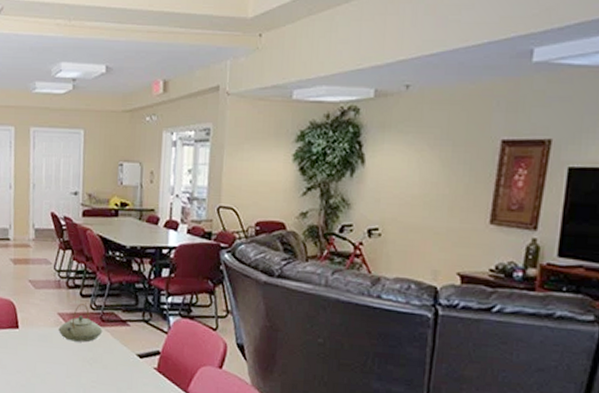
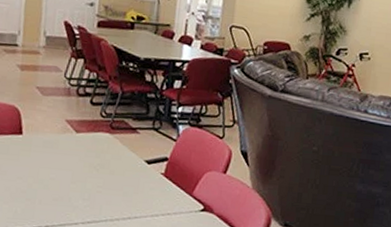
teapot: present [58,302,103,342] -> none [65,110,112,149]

